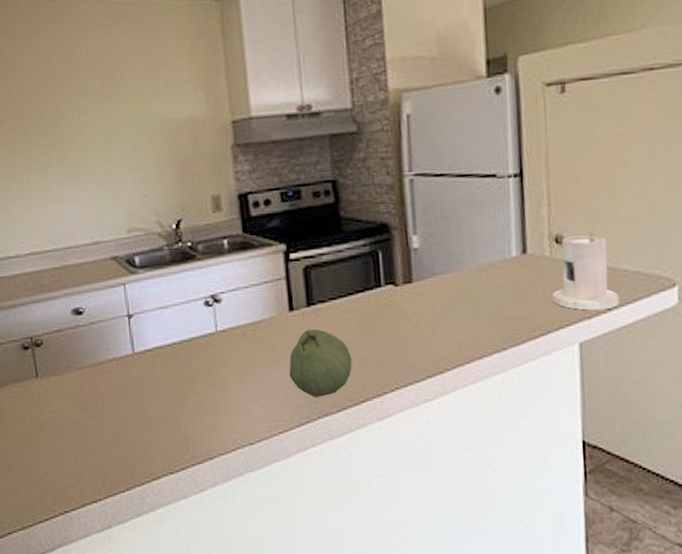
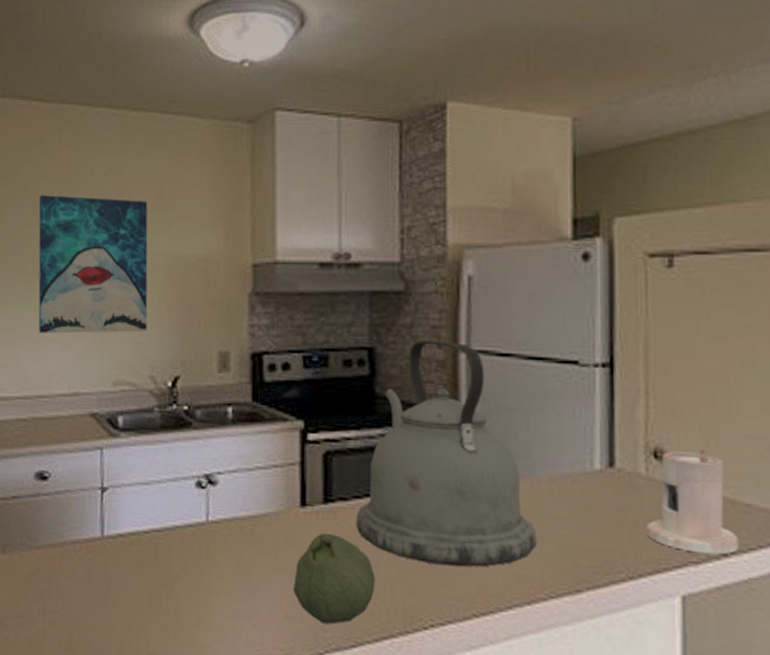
wall art: none [43,75,150,196] -> present [38,195,148,334]
kettle: none [333,169,472,343] -> present [355,340,537,567]

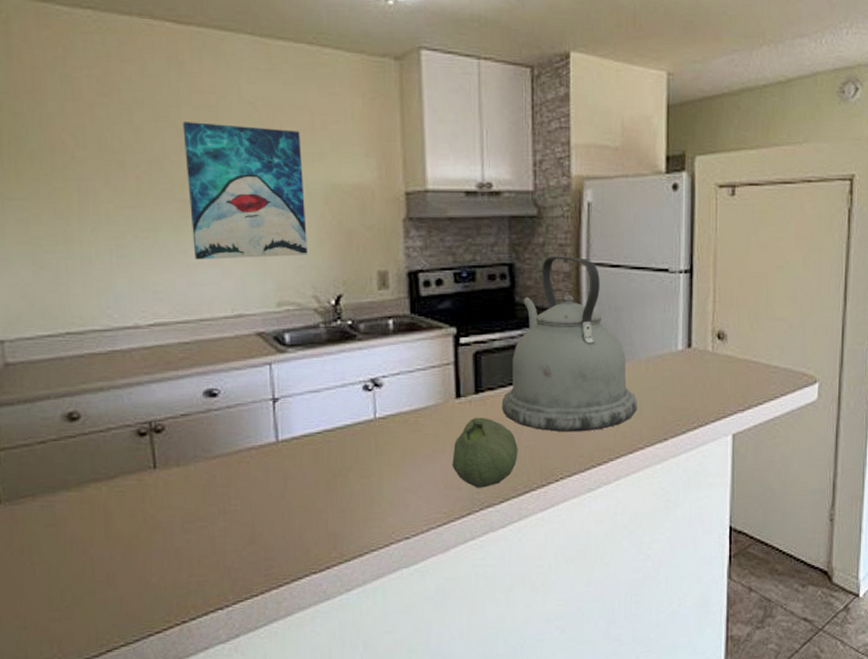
candle: present [646,448,739,555] -> none [711,329,769,404]

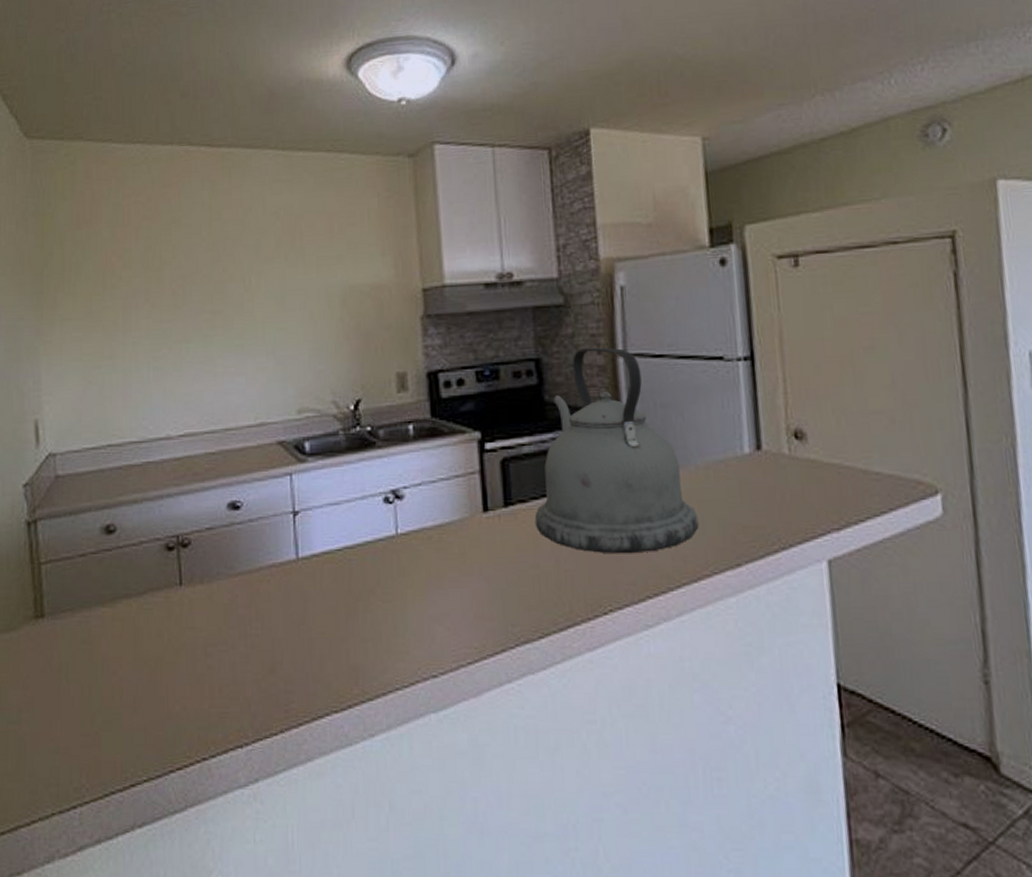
wall art: present [182,122,308,260] -> none [213,235,327,369]
fruit: present [452,417,518,488] -> none [481,534,557,619]

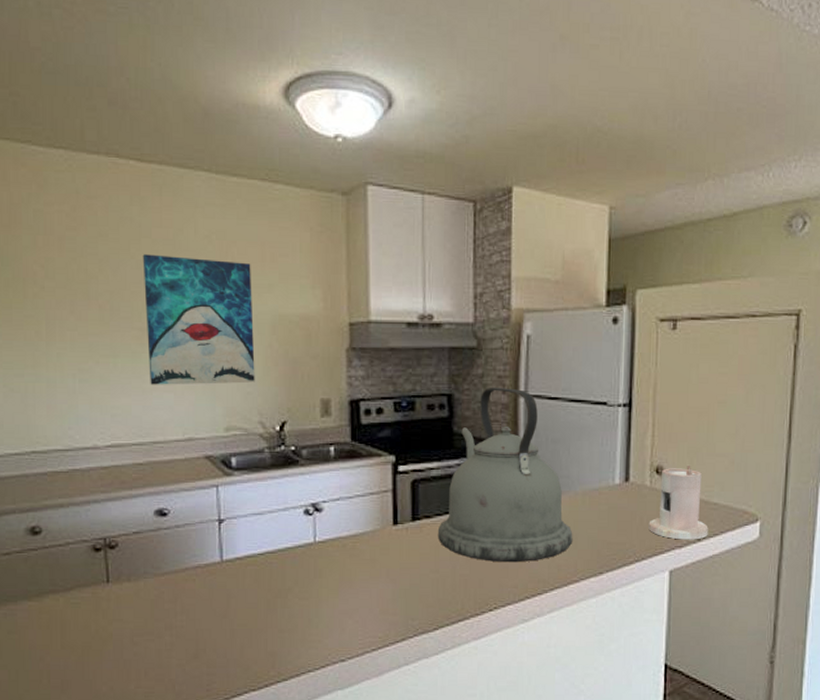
wall art: none [213,235,327,369] -> present [142,254,255,385]
candle: none [793,426,873,521] -> present [648,464,708,540]

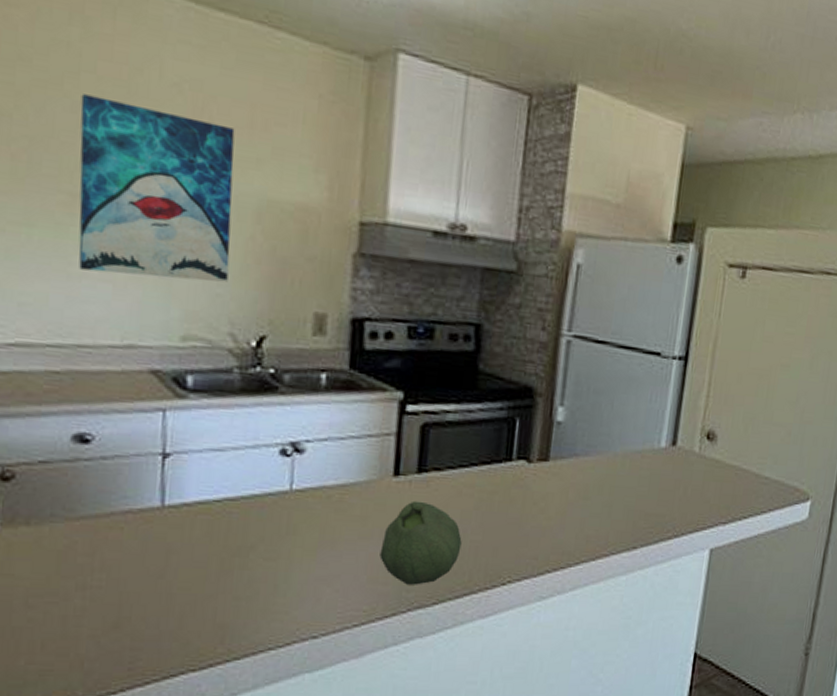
fruit: none [388,544,453,614] -> present [379,501,462,585]
kettle: present [437,388,573,563] -> none [447,321,608,530]
candle: present [648,464,708,540] -> none [692,432,757,517]

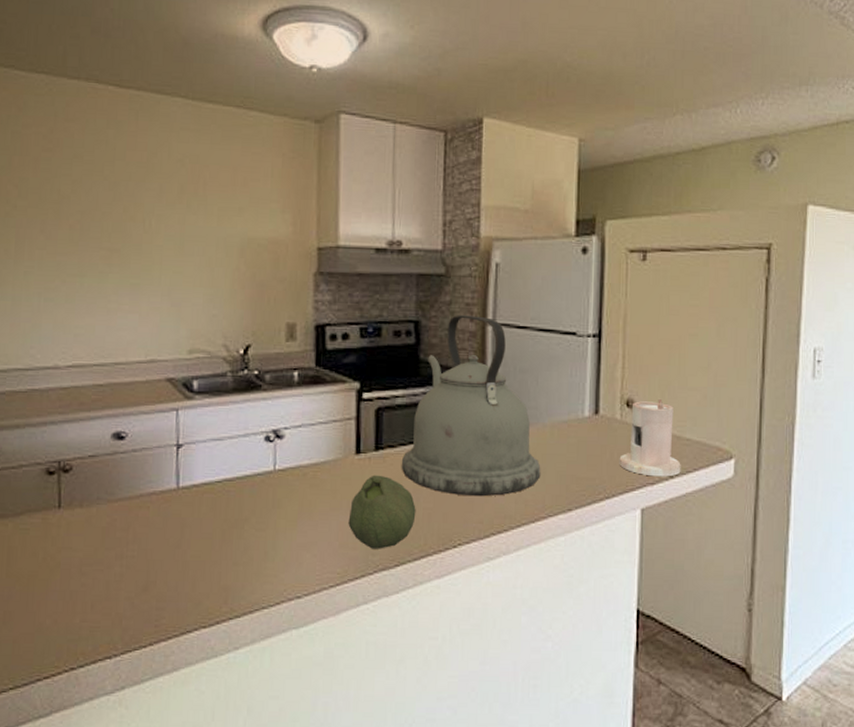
wall art: present [78,94,235,283] -> none [115,176,223,306]
kettle: none [447,321,608,530] -> present [401,315,541,497]
candle: none [692,432,757,517] -> present [619,398,681,477]

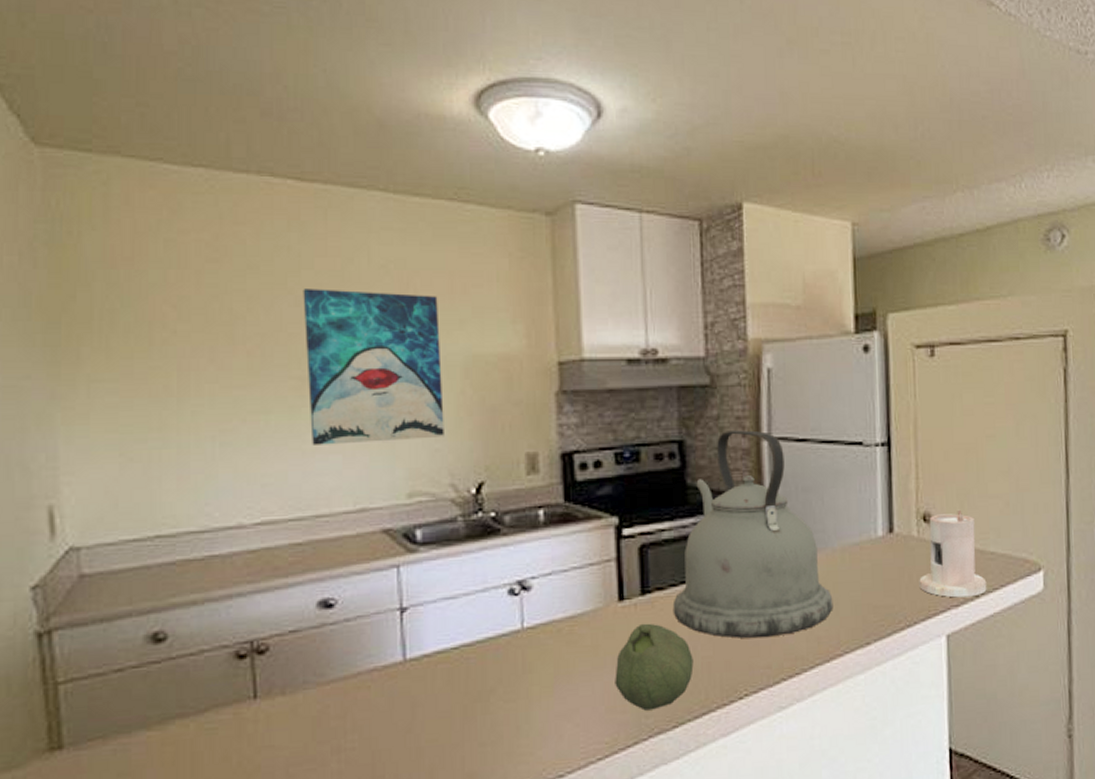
wall art: none [115,176,223,306] -> present [303,289,444,445]

